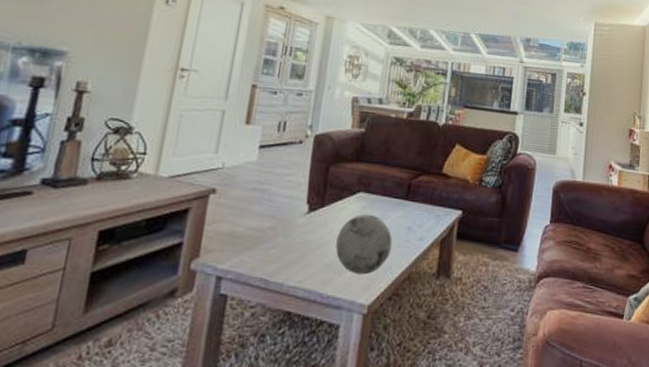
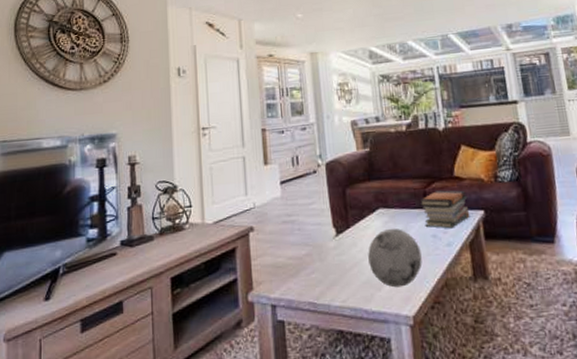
book stack: none [402,184,450,224] -> present [419,190,470,229]

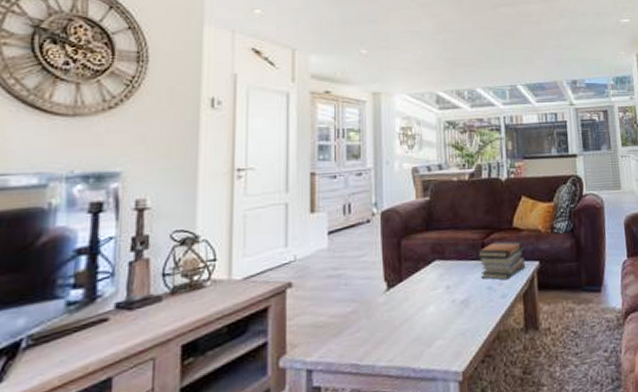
decorative orb: present [368,228,422,288] -> none [420,280,476,343]

